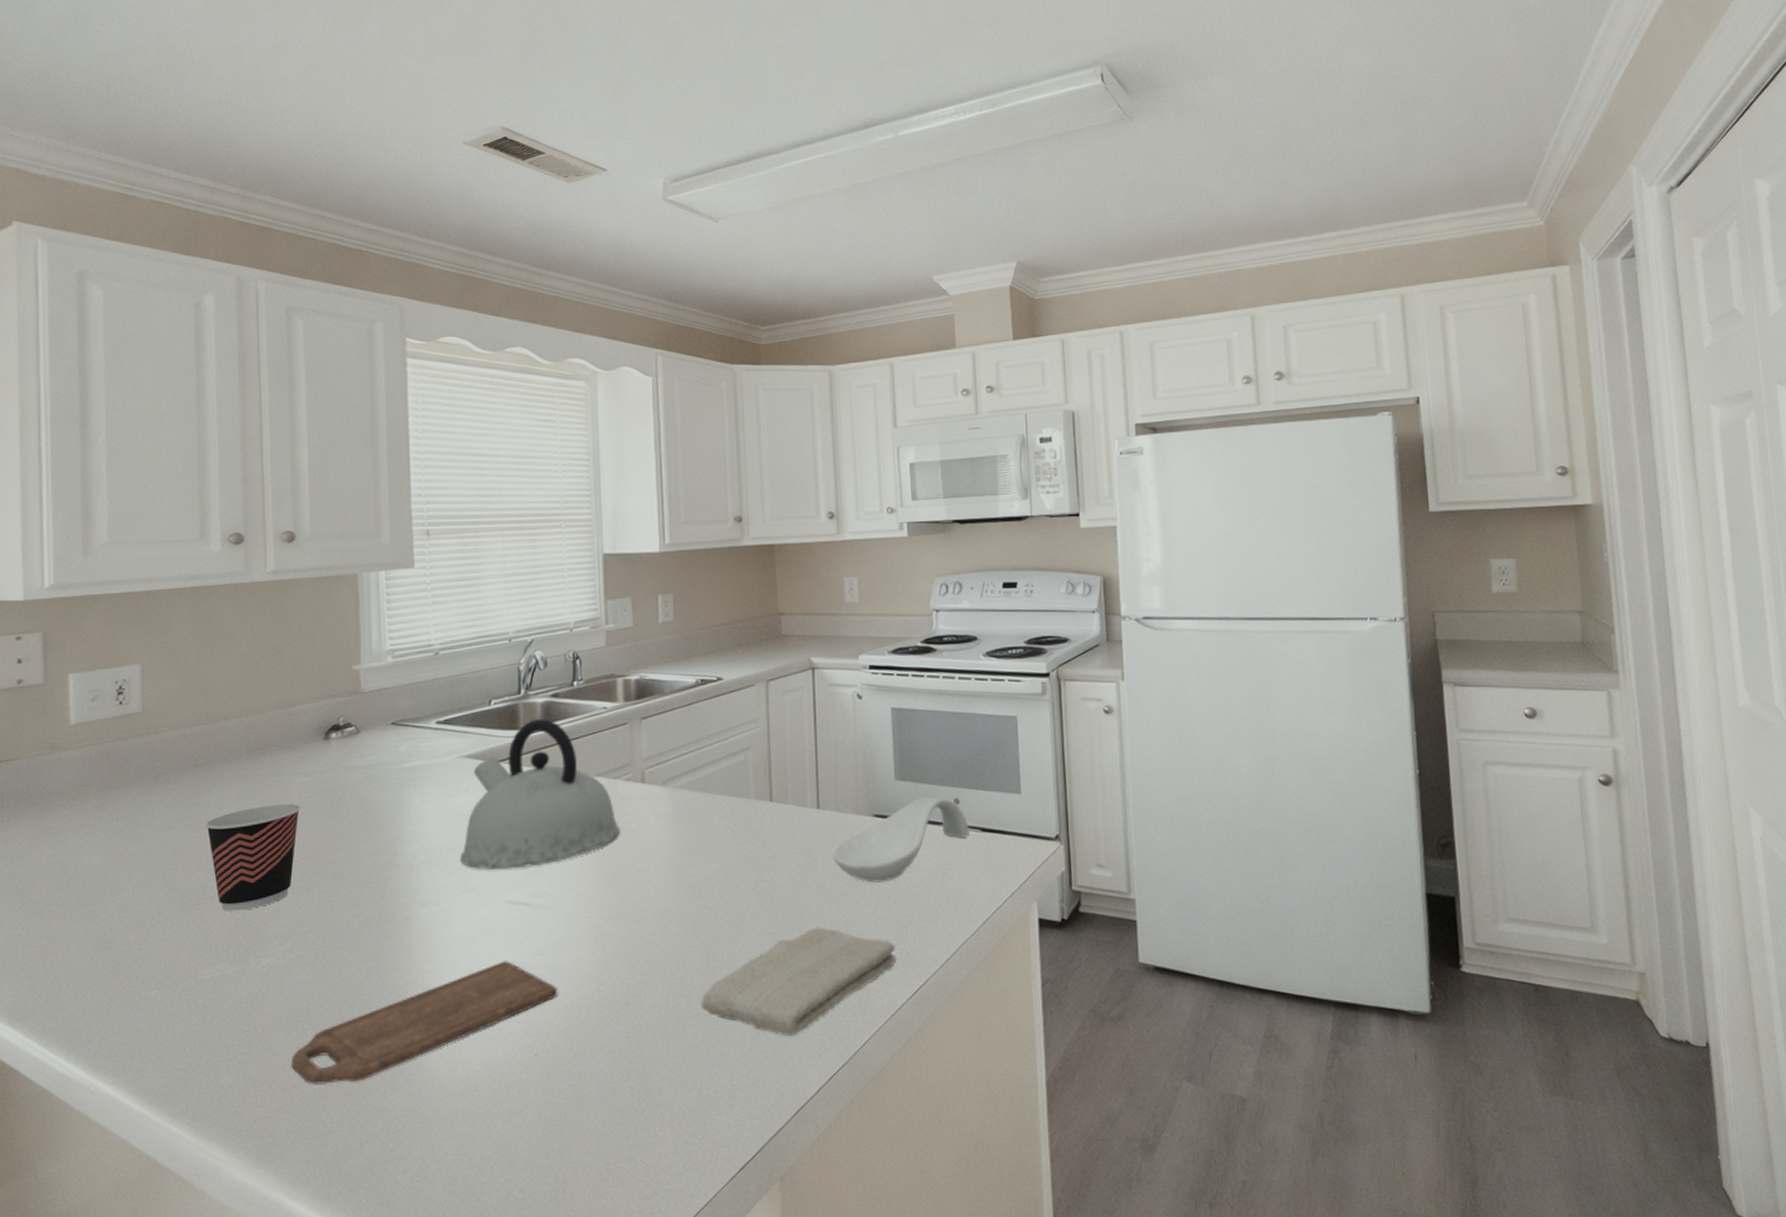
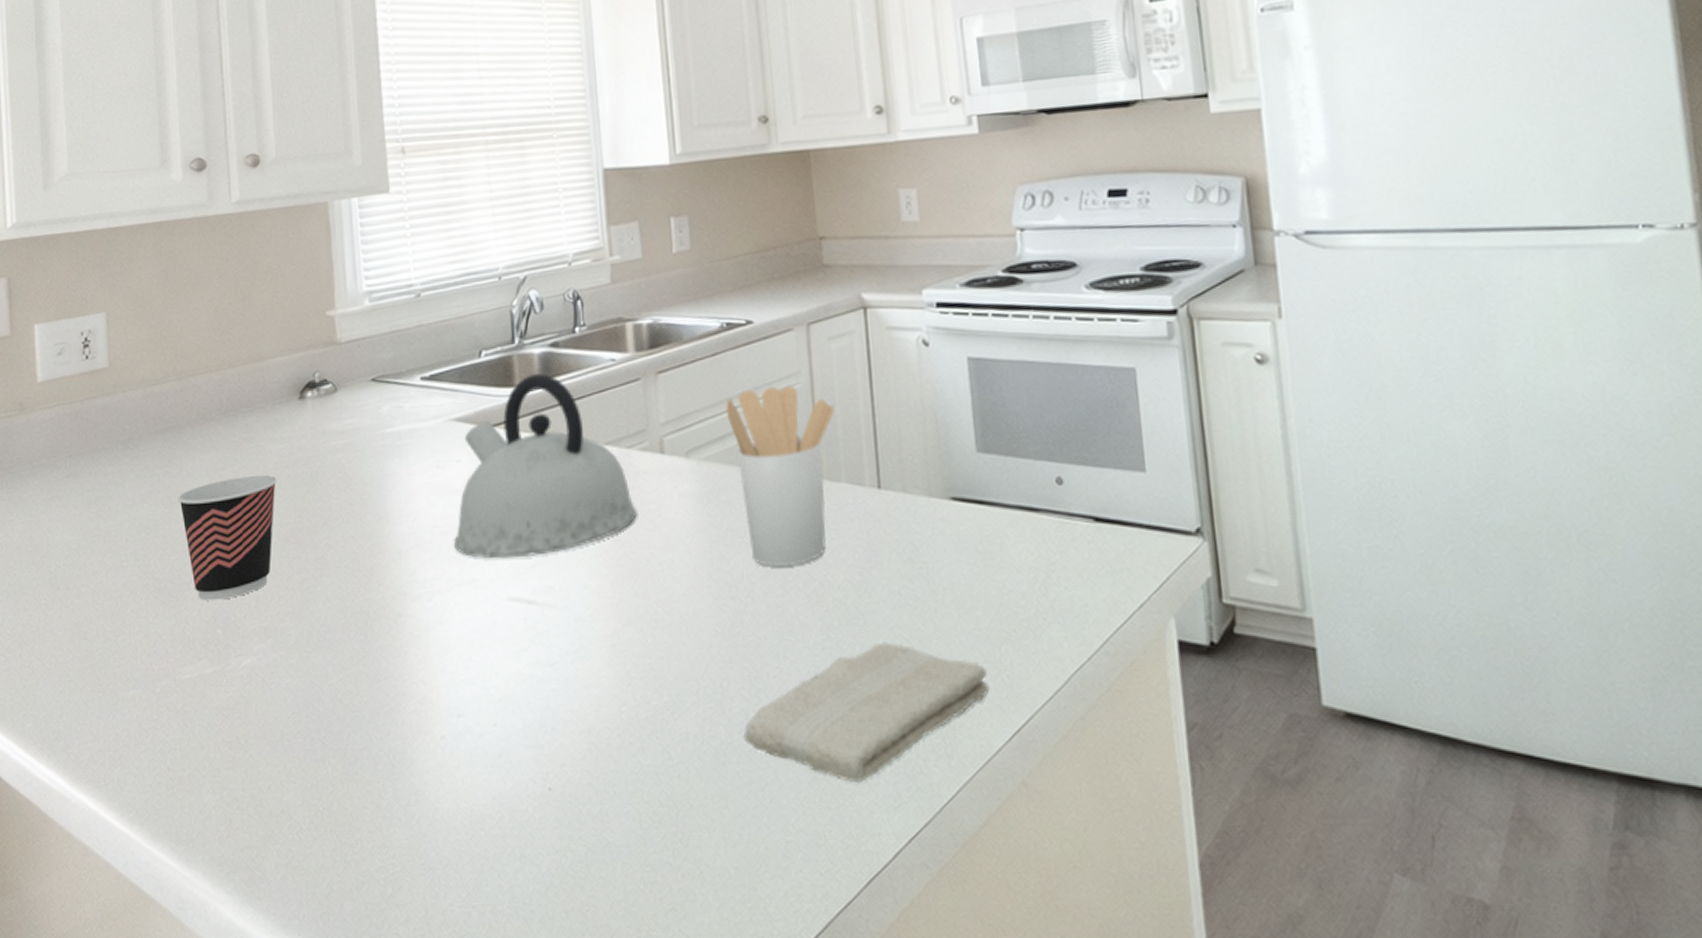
cutting board: present [290,961,558,1085] -> none [277,671,573,811]
utensil holder: none [697,728,785,871] -> present [725,385,835,566]
spoon rest: present [832,796,971,883] -> none [900,473,1080,586]

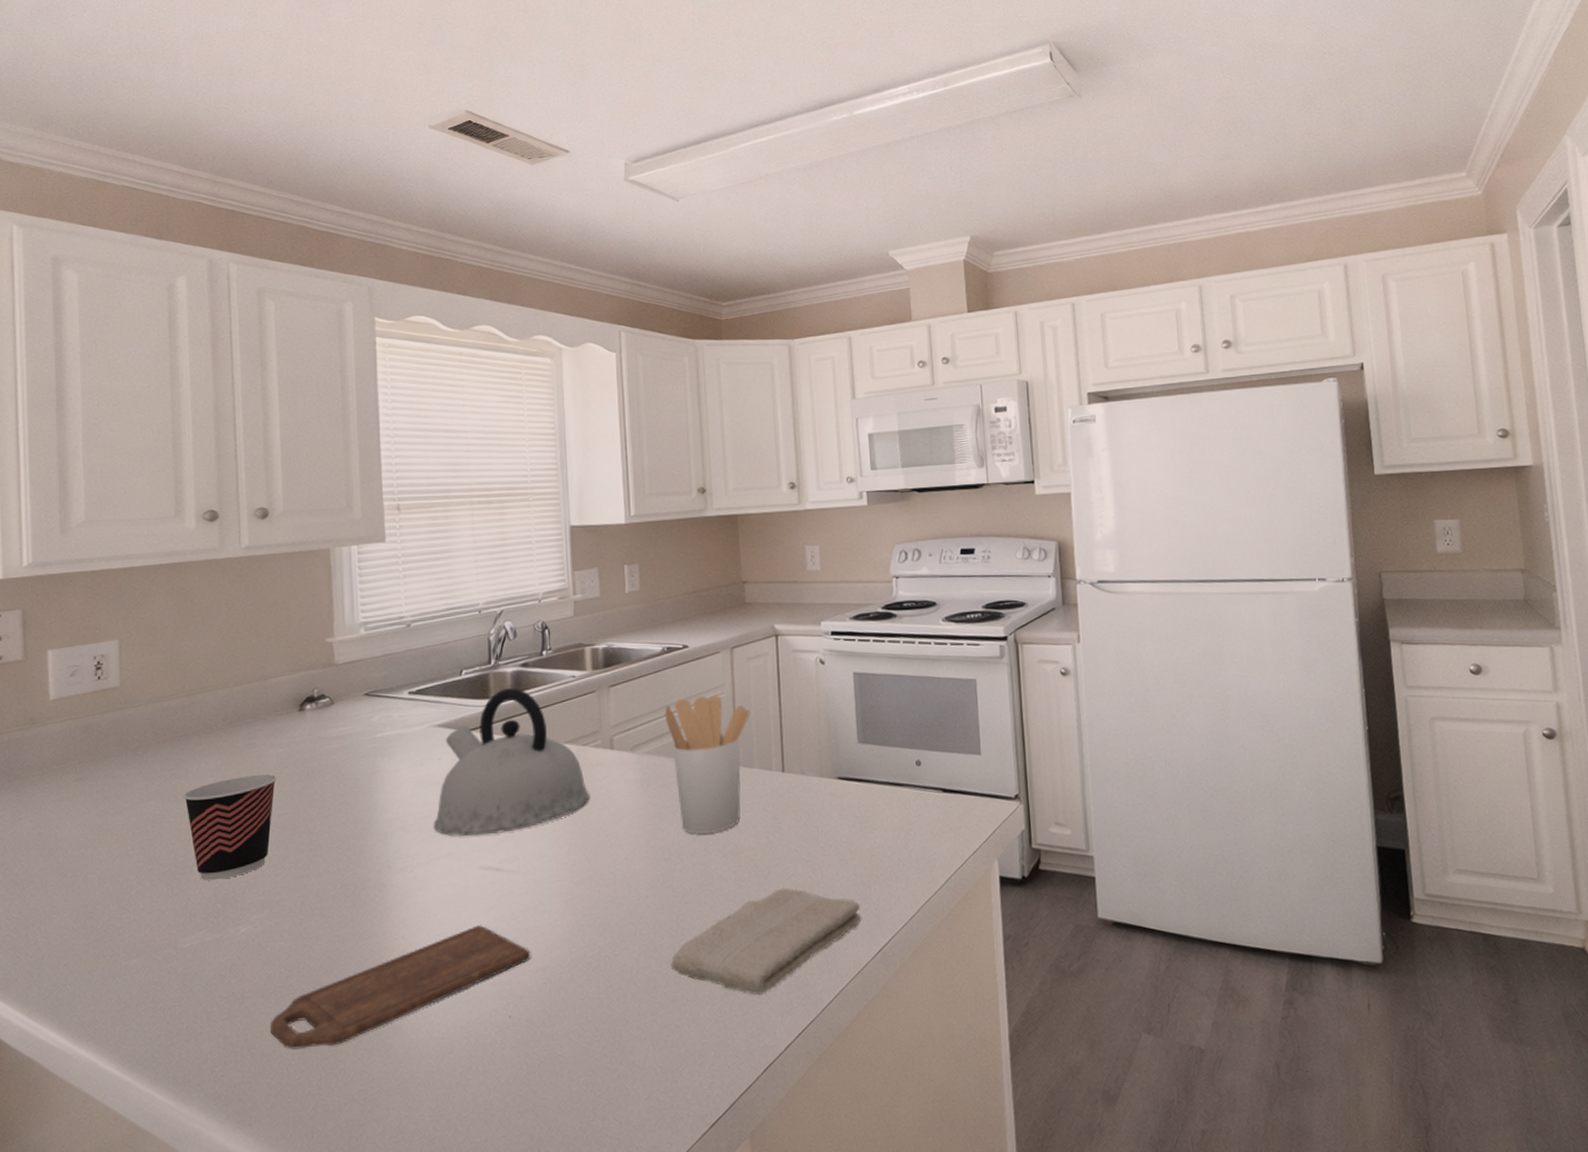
cutting board: none [277,671,573,811] -> present [269,925,531,1050]

